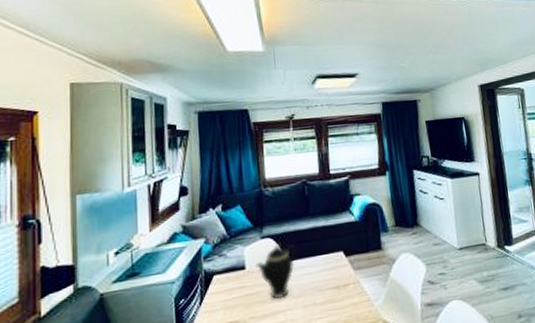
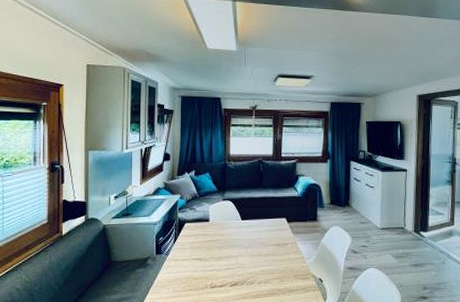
teapot: present [255,243,297,299] -> none [217,206,249,246]

